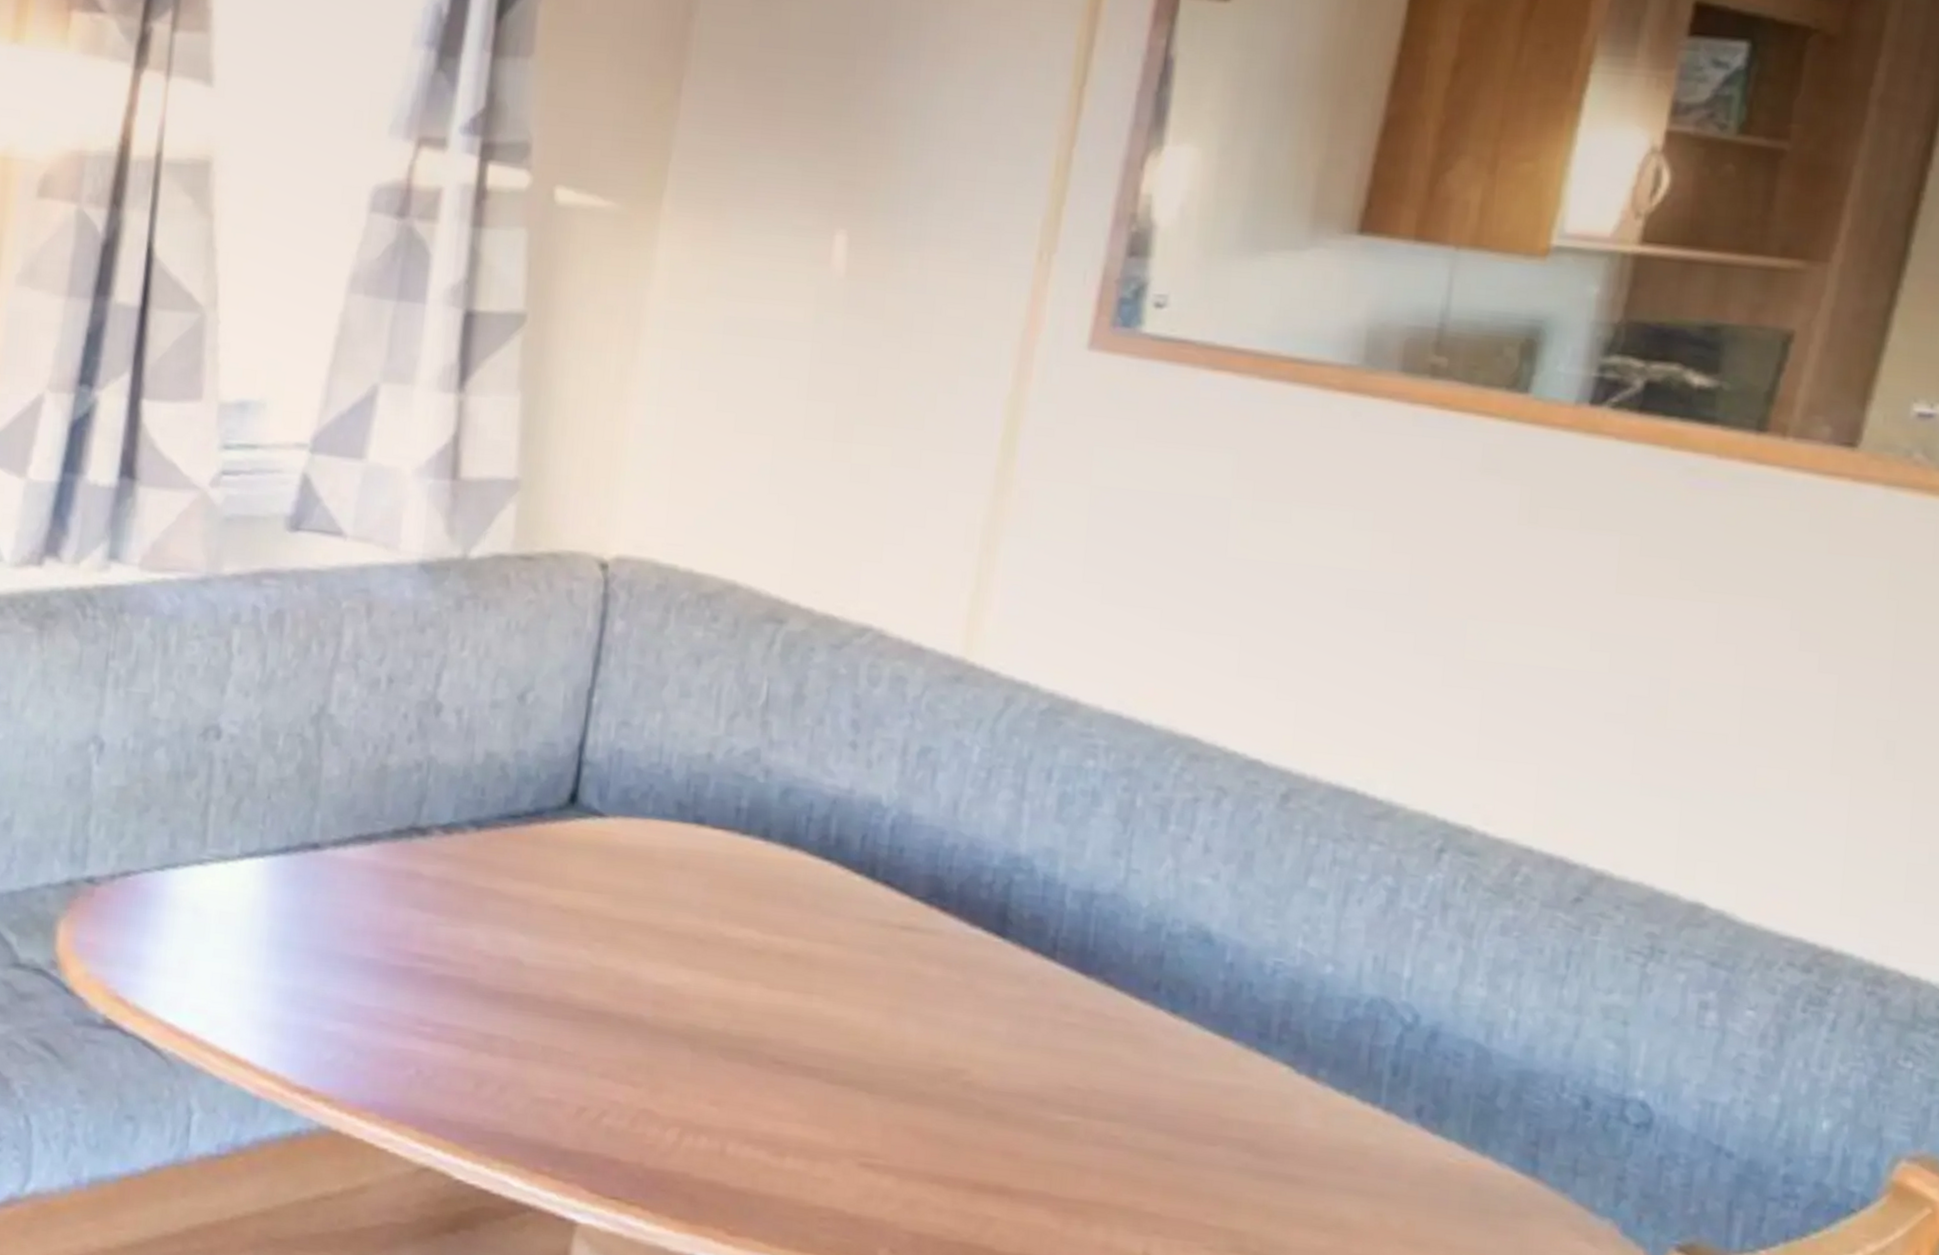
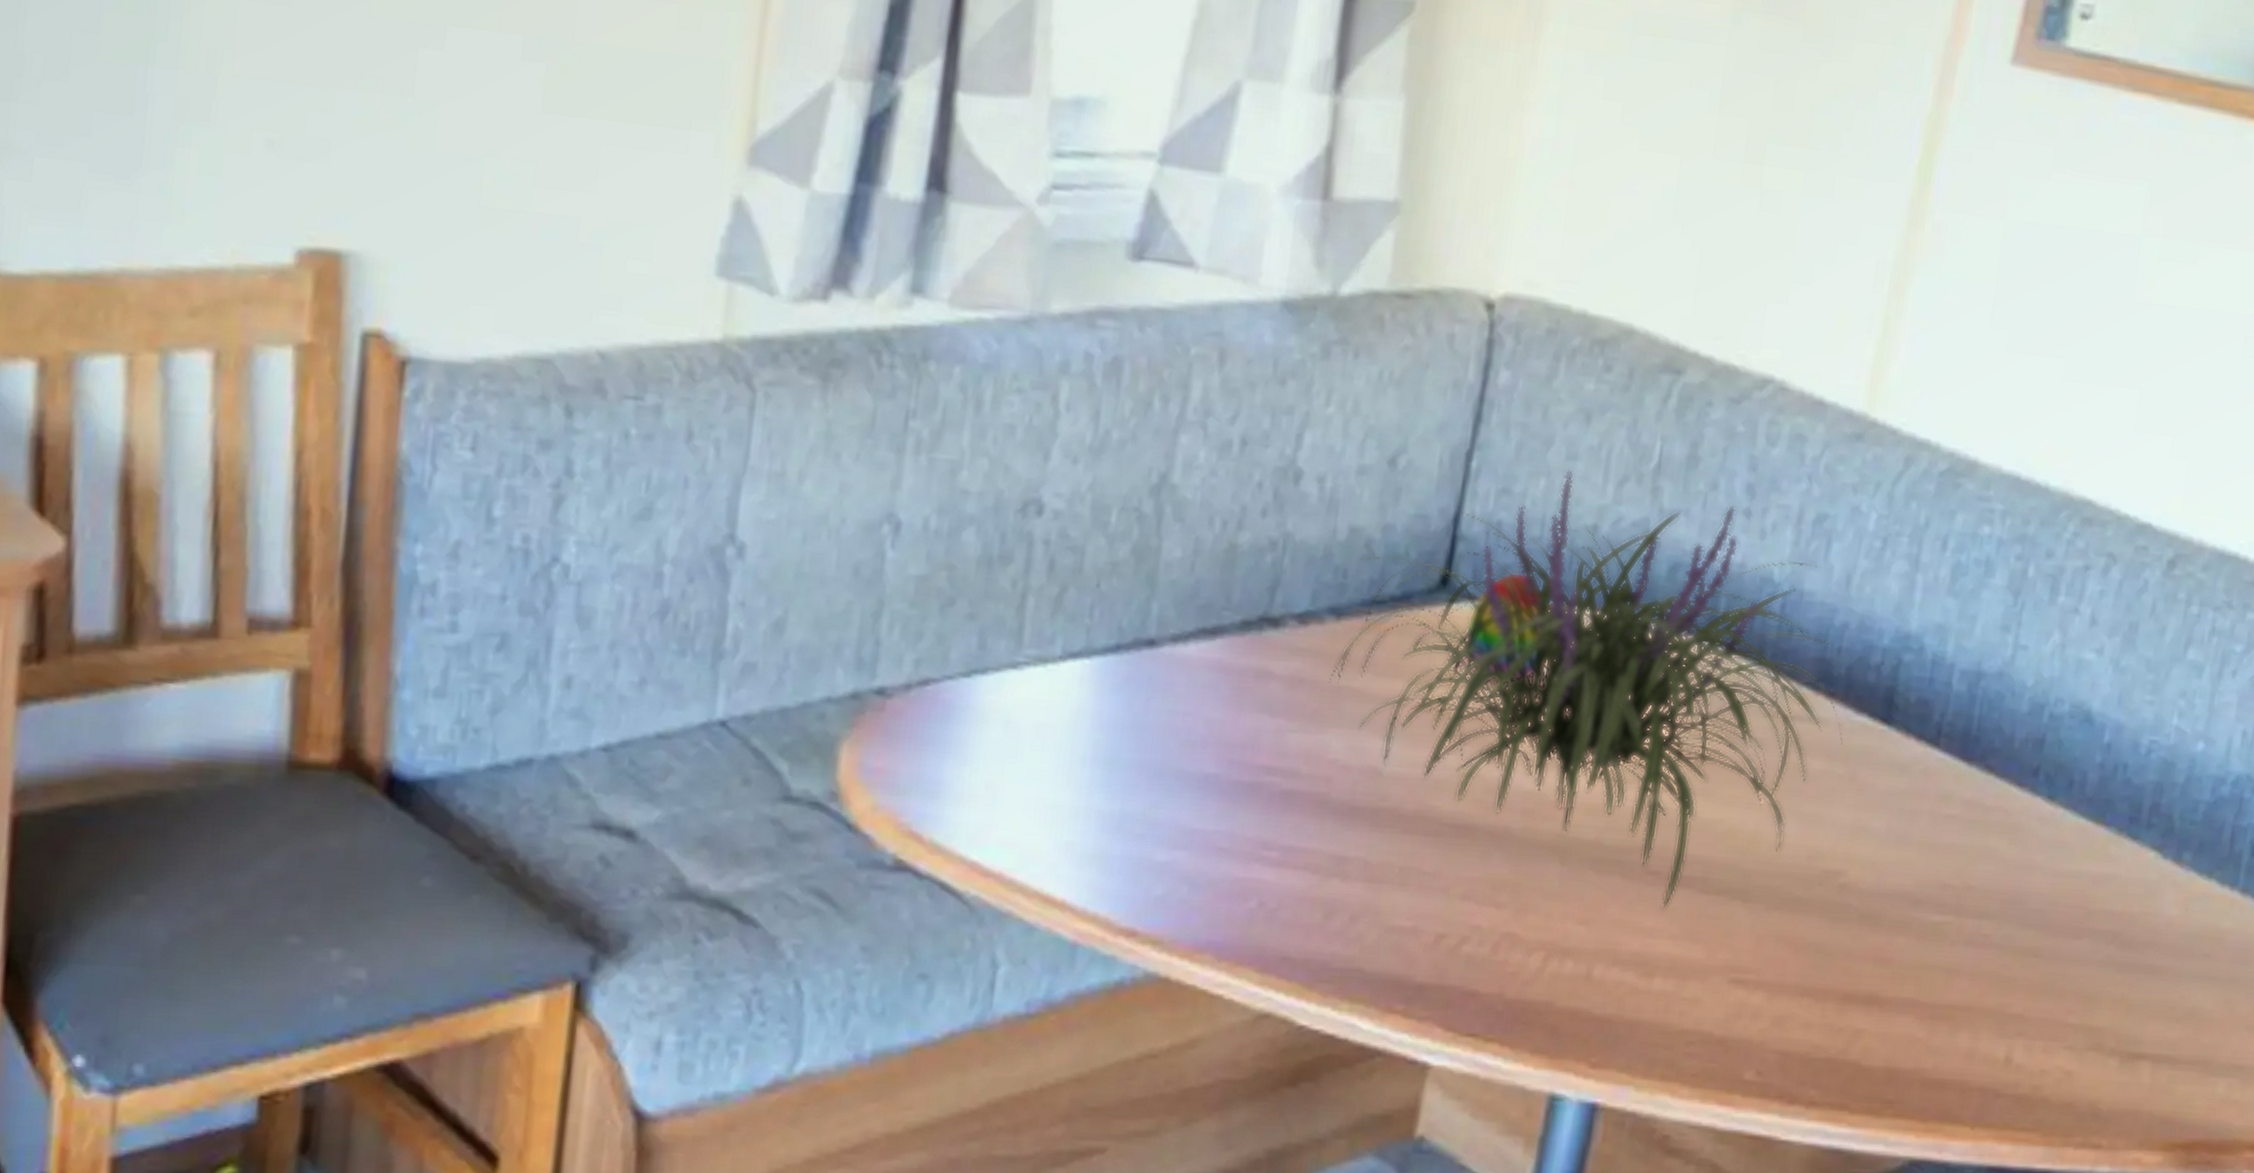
plant: none [472,705,958,1096] -> present [1329,469,1843,909]
decorative egg: none [593,792,671,887] -> present [1465,571,1550,680]

